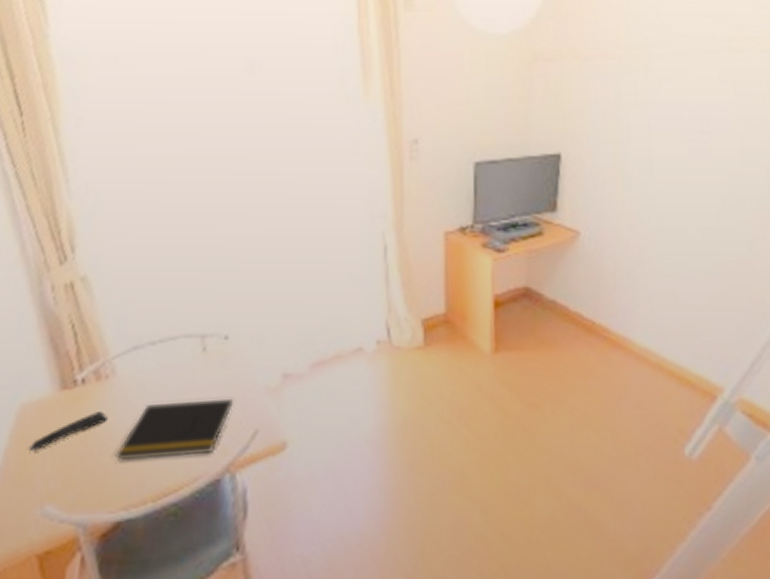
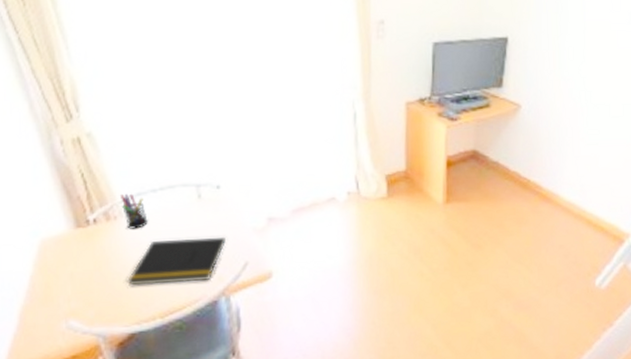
remote control: present [28,412,108,452] -> none [50,246,118,278]
pen holder: none [114,347,144,391] -> present [121,193,148,229]

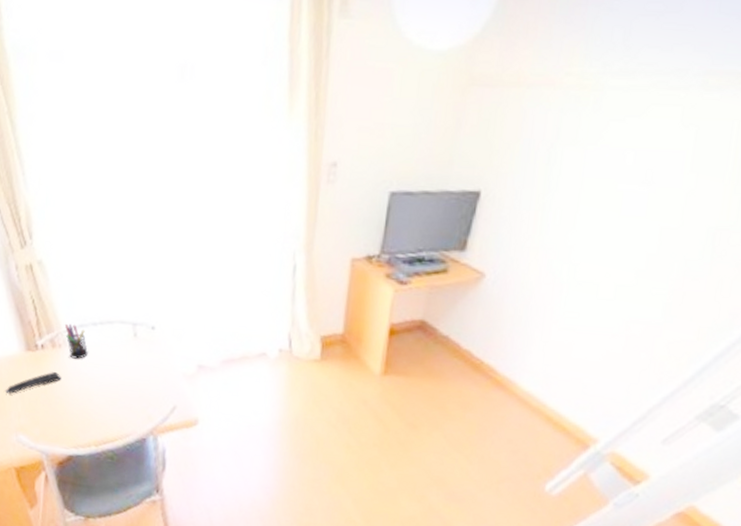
remote control: none [50,246,118,278] -> present [5,372,61,395]
notepad: present [127,236,227,286] -> none [68,373,158,418]

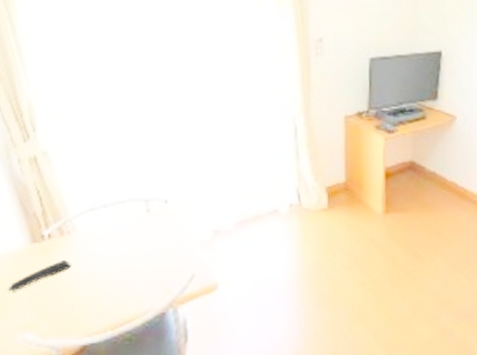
pen holder: present [65,323,88,359] -> none [74,209,99,244]

